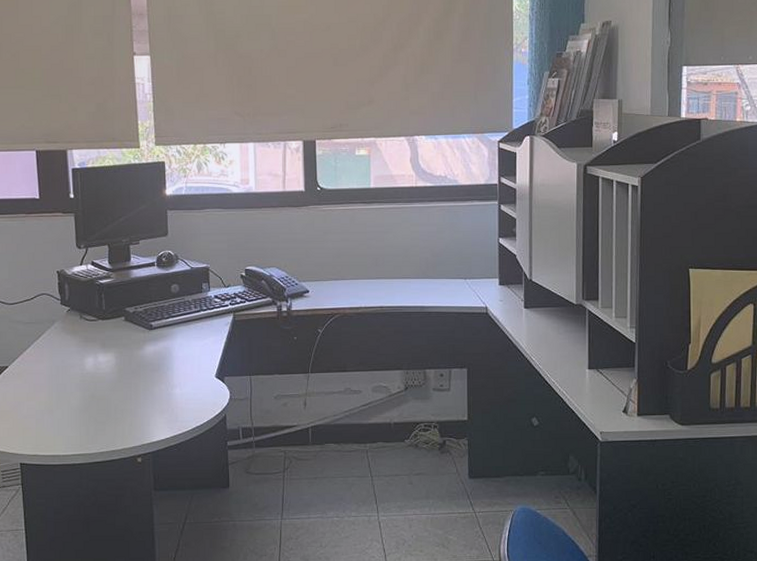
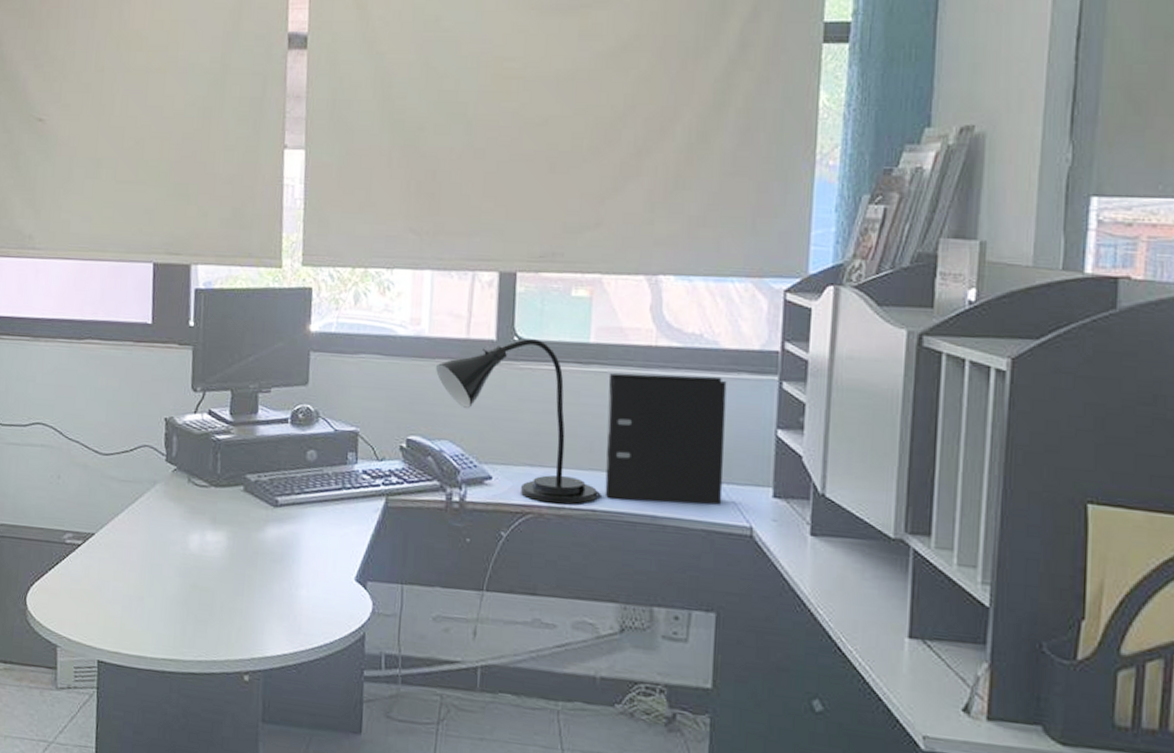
desk lamp: none [263,188,386,305] -> present [436,339,601,505]
binder: none [385,205,466,297] -> present [605,373,727,505]

